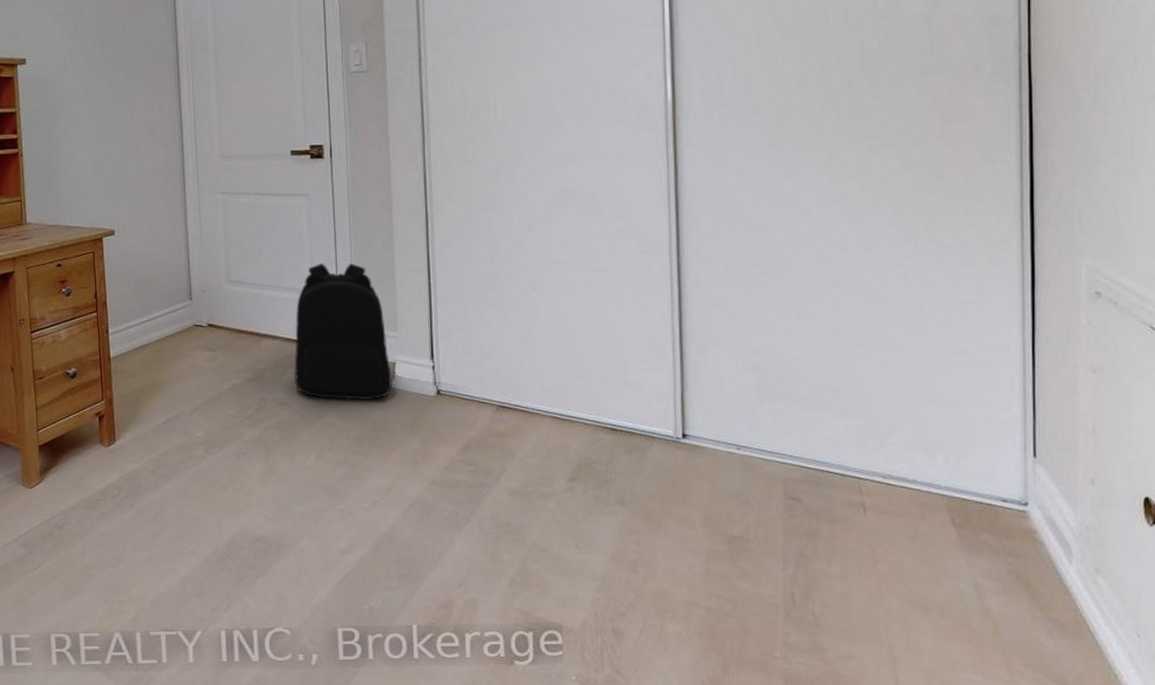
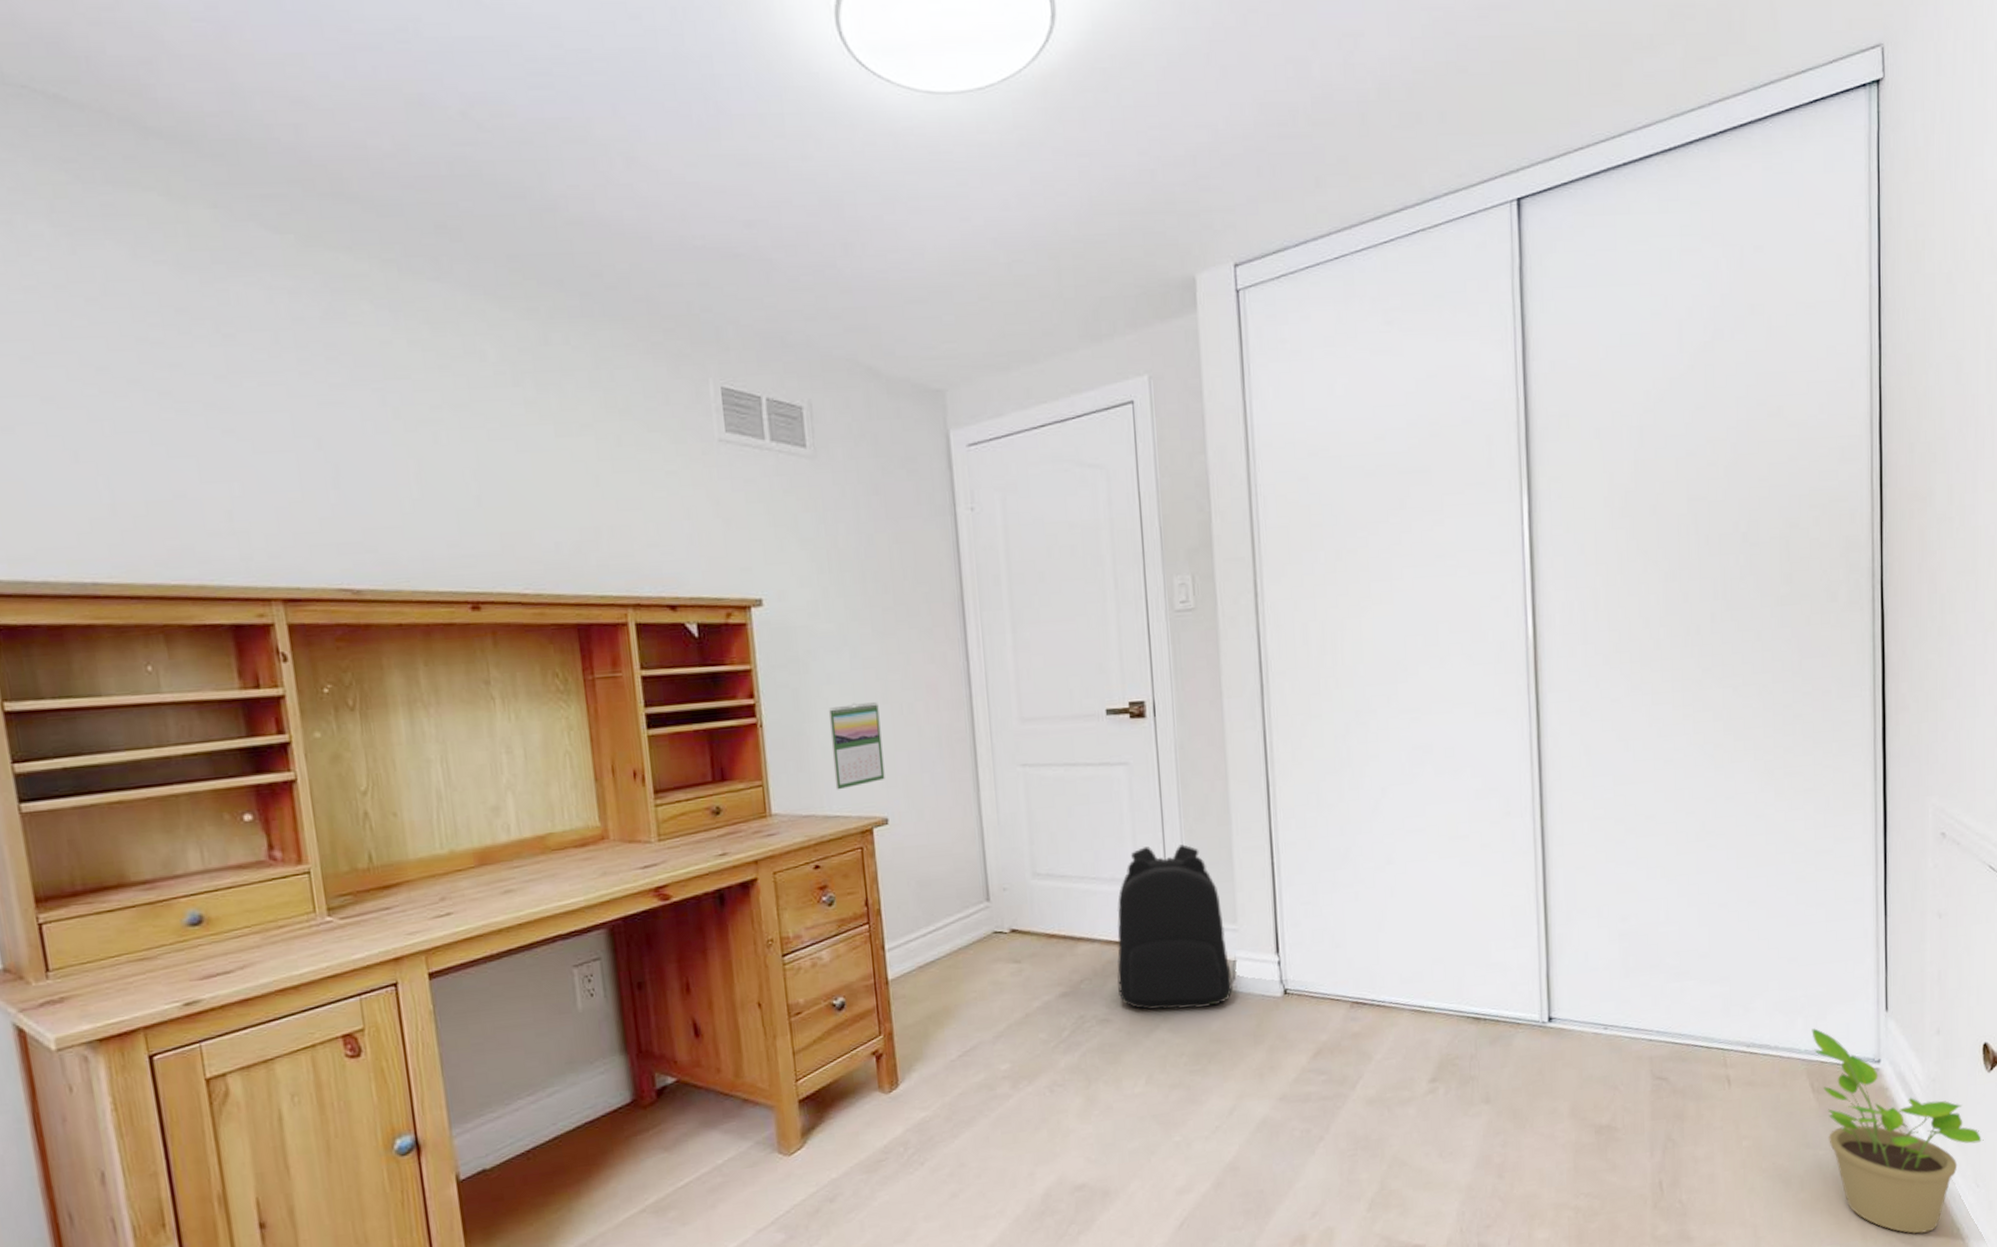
calendar: none [72,139,113,207] -> present [828,702,885,790]
potted plant: none [952,467,1145,675] -> present [1811,1028,1984,1234]

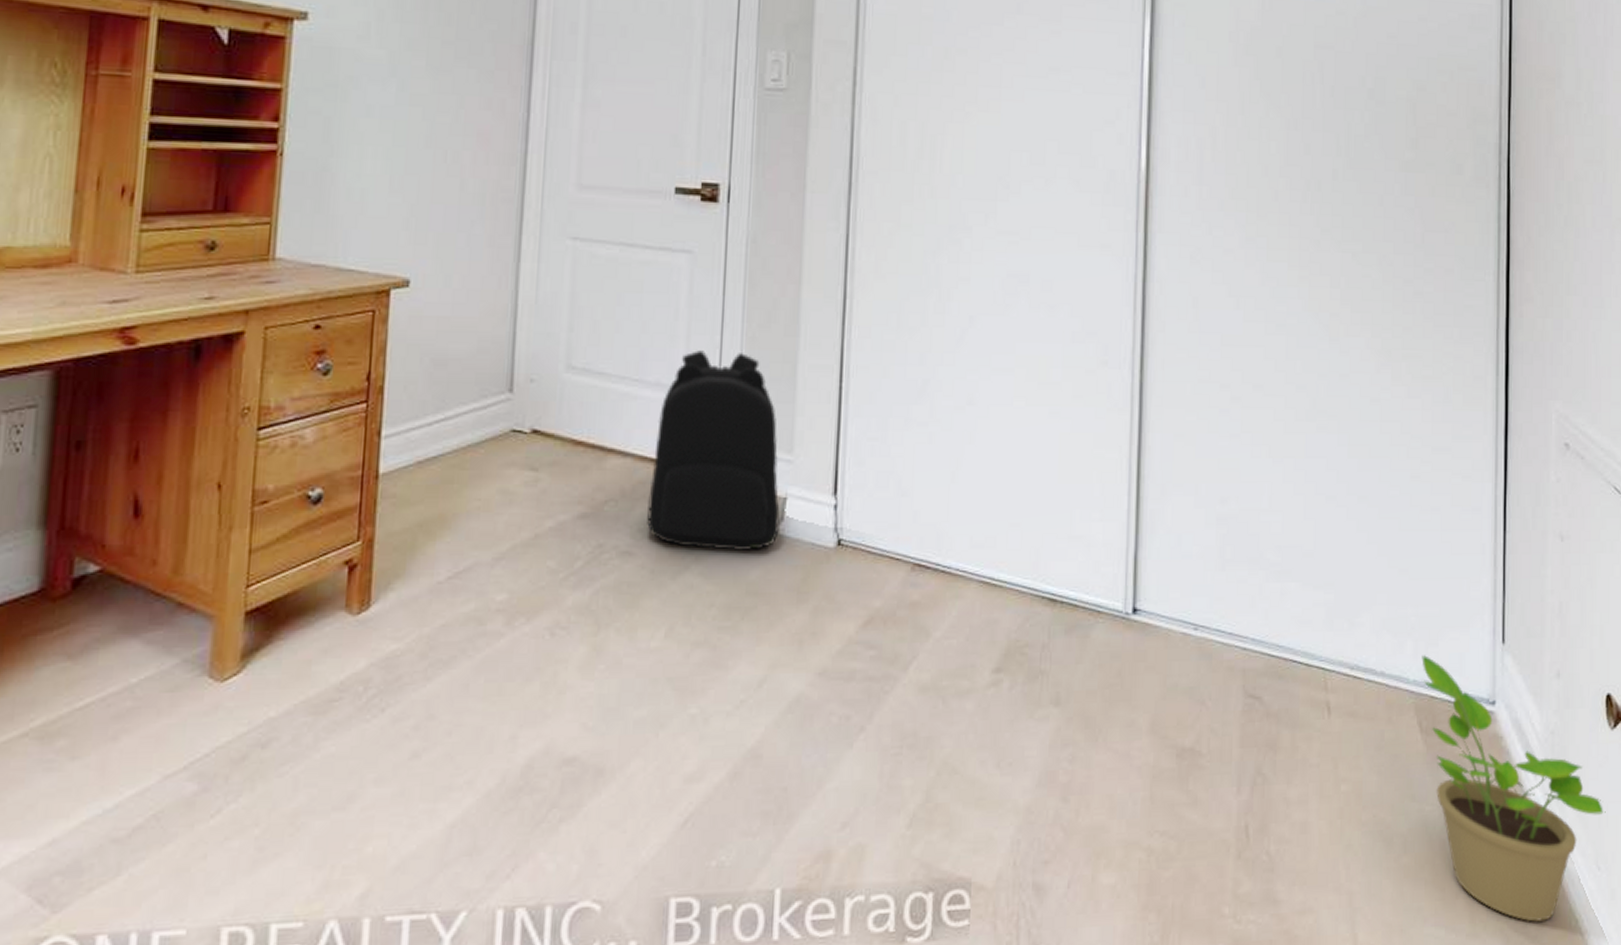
calendar: present [828,702,885,790] -> none [355,142,420,240]

